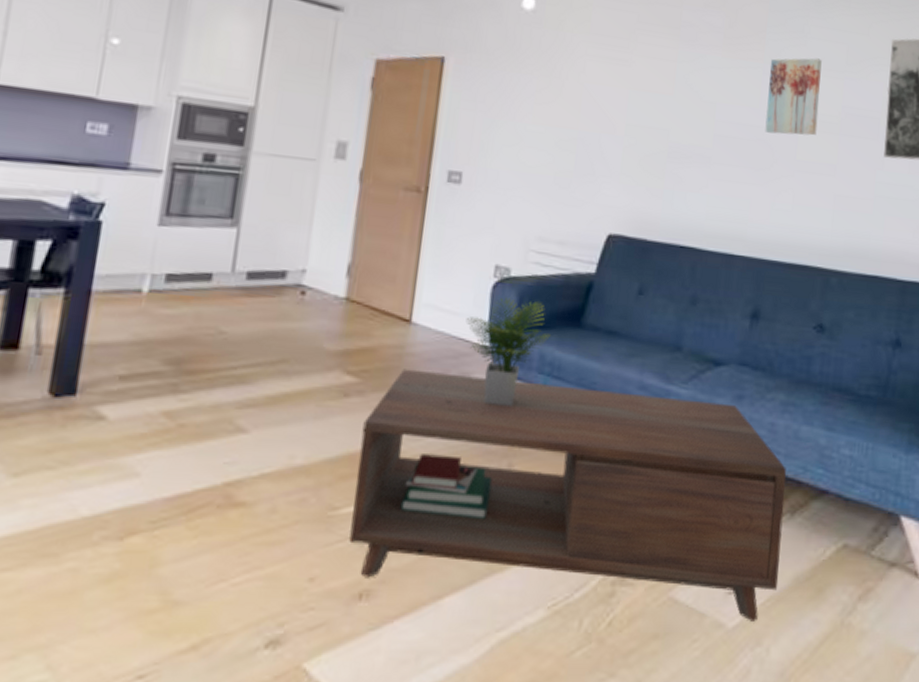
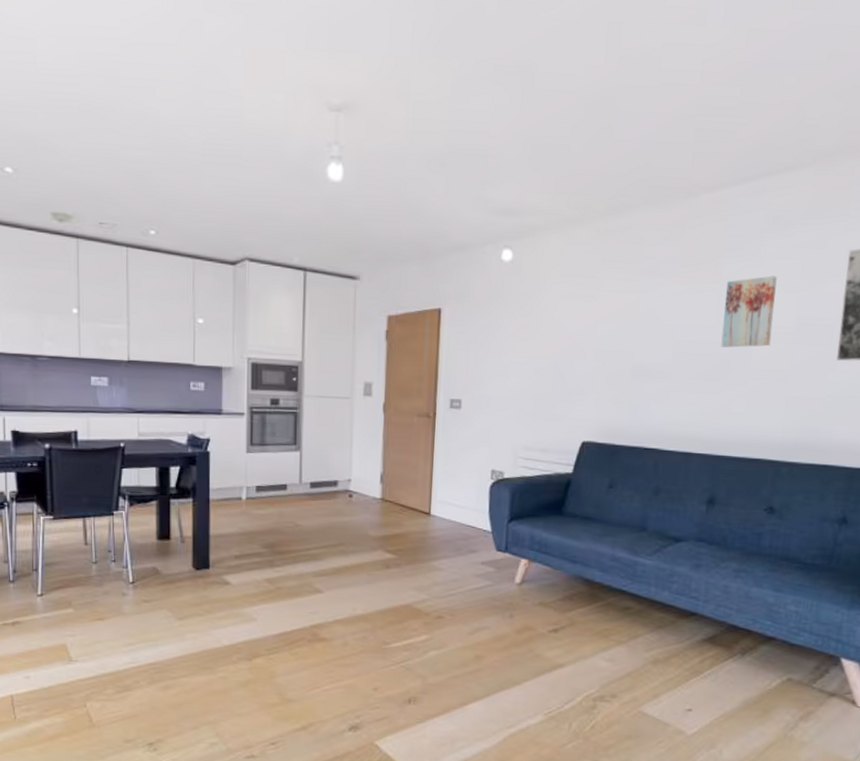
coffee table: present [349,297,786,621] -> none [399,494,738,731]

